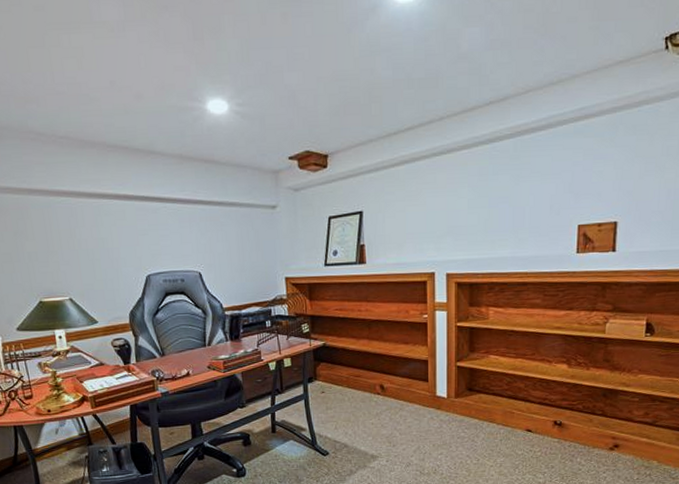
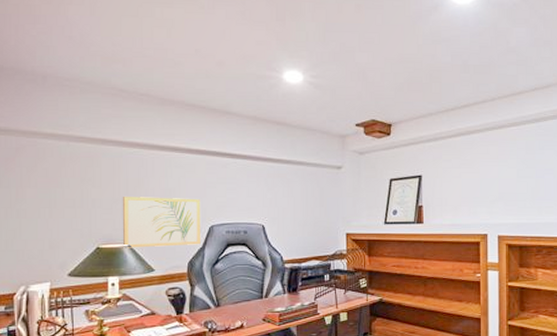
wall art: none [56,247,140,301] -> present [122,197,202,248]

